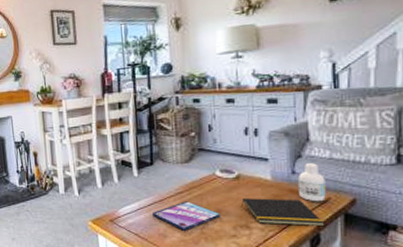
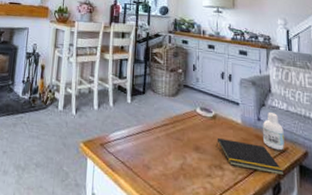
video game case: present [152,201,221,231] -> none [140,134,199,165]

